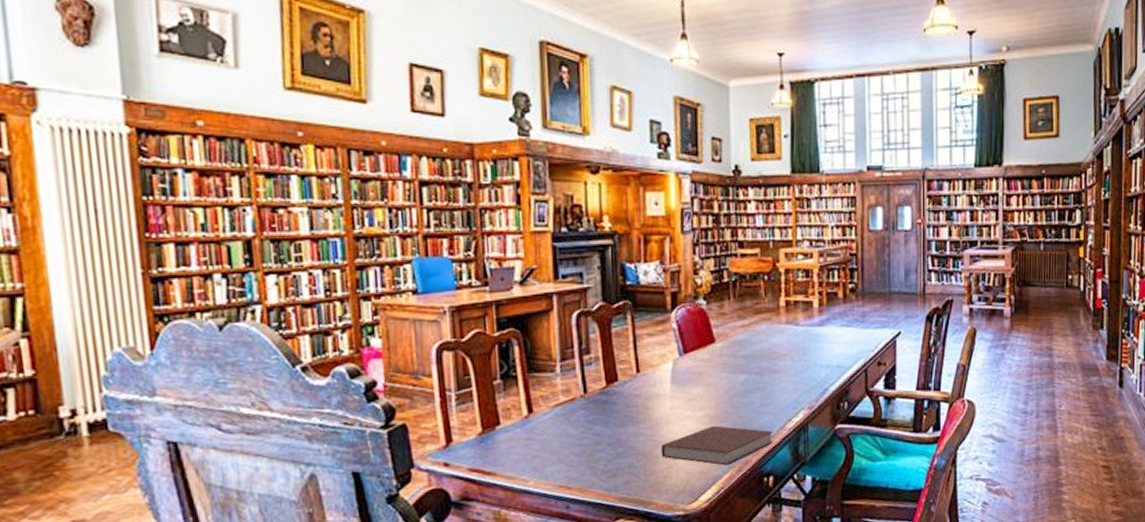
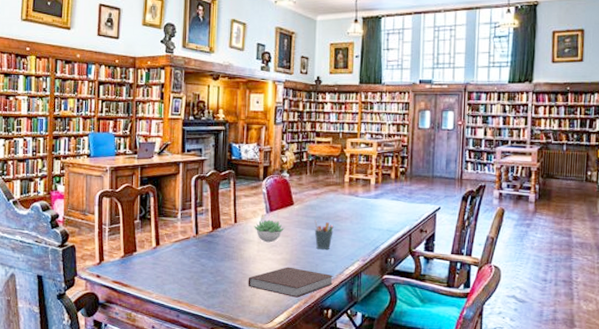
succulent plant: none [664,364,706,396] -> present [254,219,285,243]
pen holder: none [744,360,769,399] -> present [314,220,334,250]

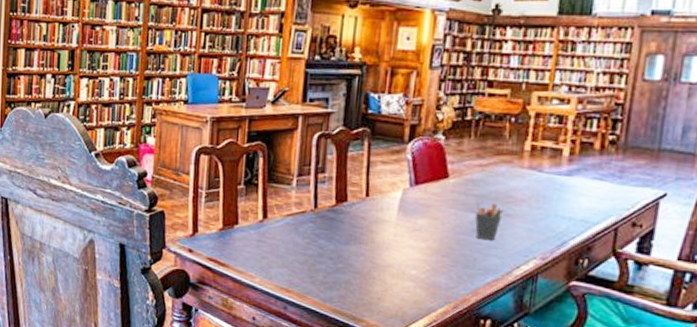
notebook: present [248,267,334,298] -> none [378,258,498,300]
succulent plant: present [254,219,285,243] -> none [391,194,434,226]

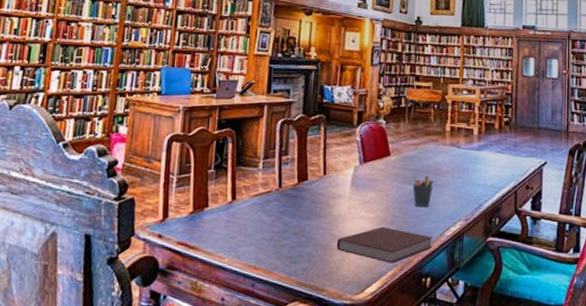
notebook: none [378,258,498,300] -> present [336,226,434,263]

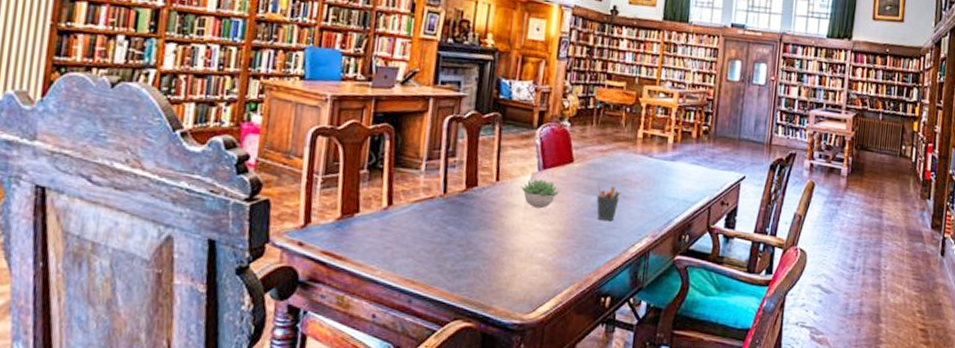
notebook: present [336,226,434,263] -> none [507,240,617,281]
succulent plant: none [345,171,380,199] -> present [521,178,561,209]

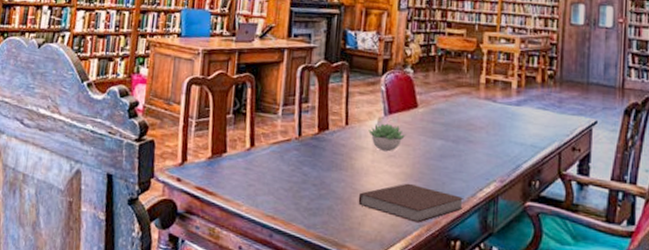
notebook: none [507,240,617,281] -> present [358,183,465,223]
pen holder: present [596,183,620,222] -> none [441,127,465,166]

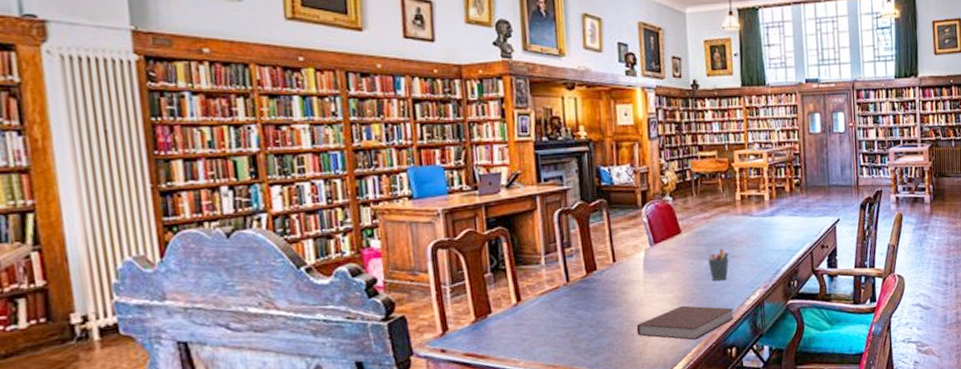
succulent plant: present [368,123,406,152] -> none [637,253,674,281]
pen holder: none [441,127,465,166] -> present [707,247,729,281]

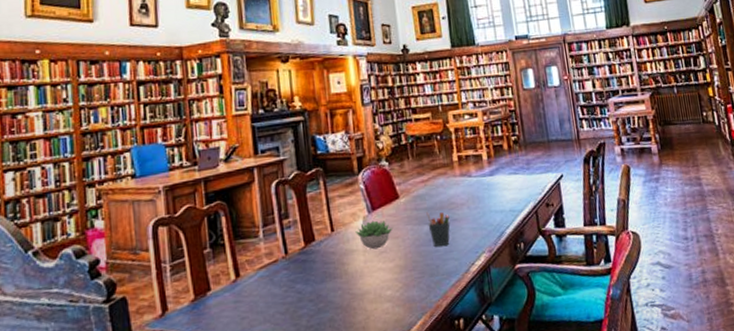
notebook: present [636,305,735,340] -> none [357,274,460,312]
succulent plant: none [637,253,674,281] -> present [355,220,393,250]

